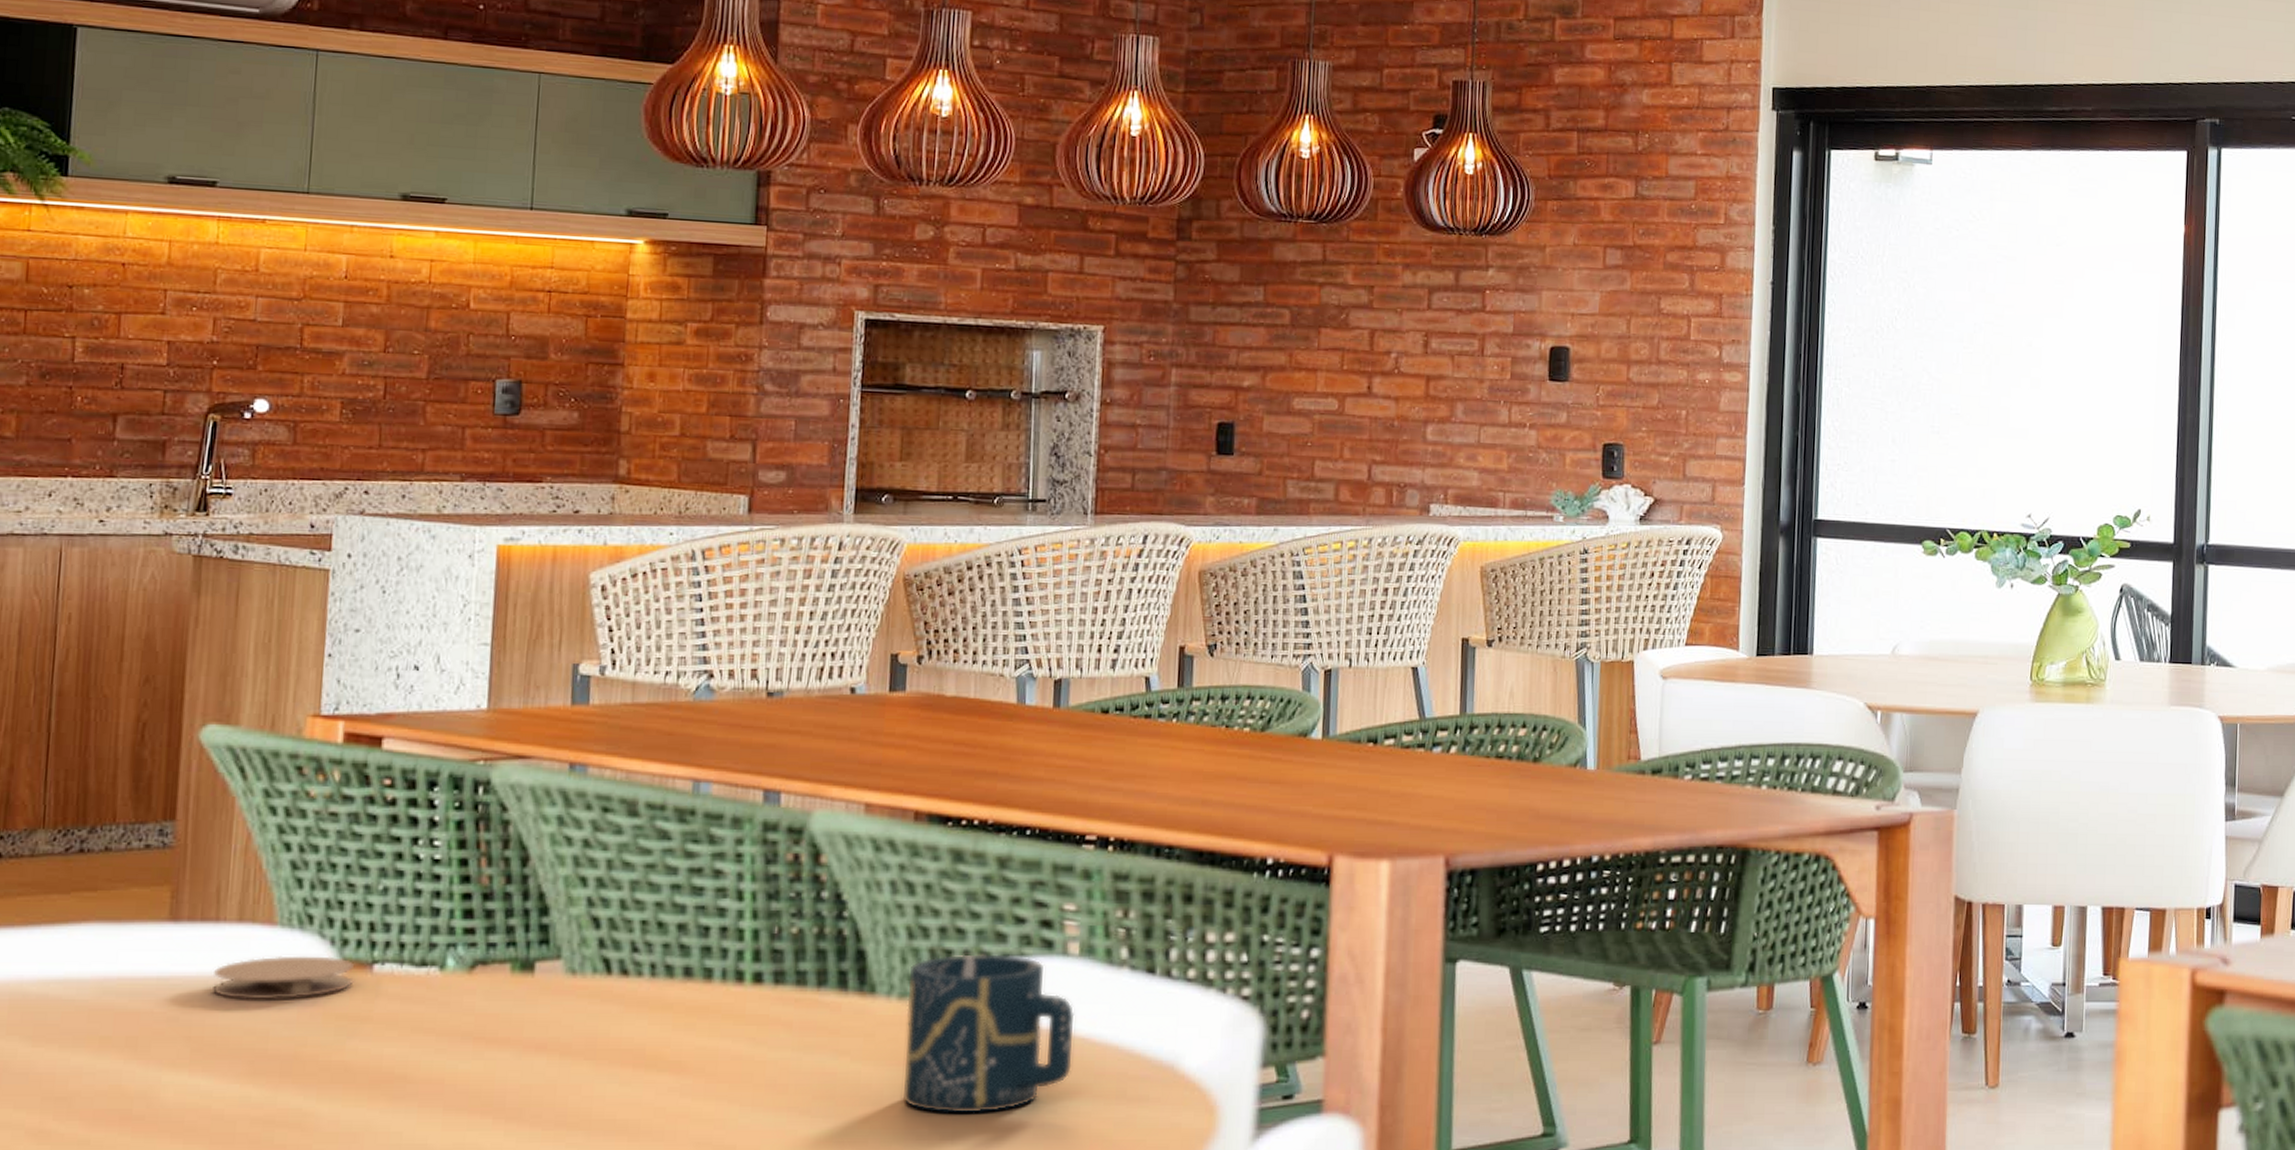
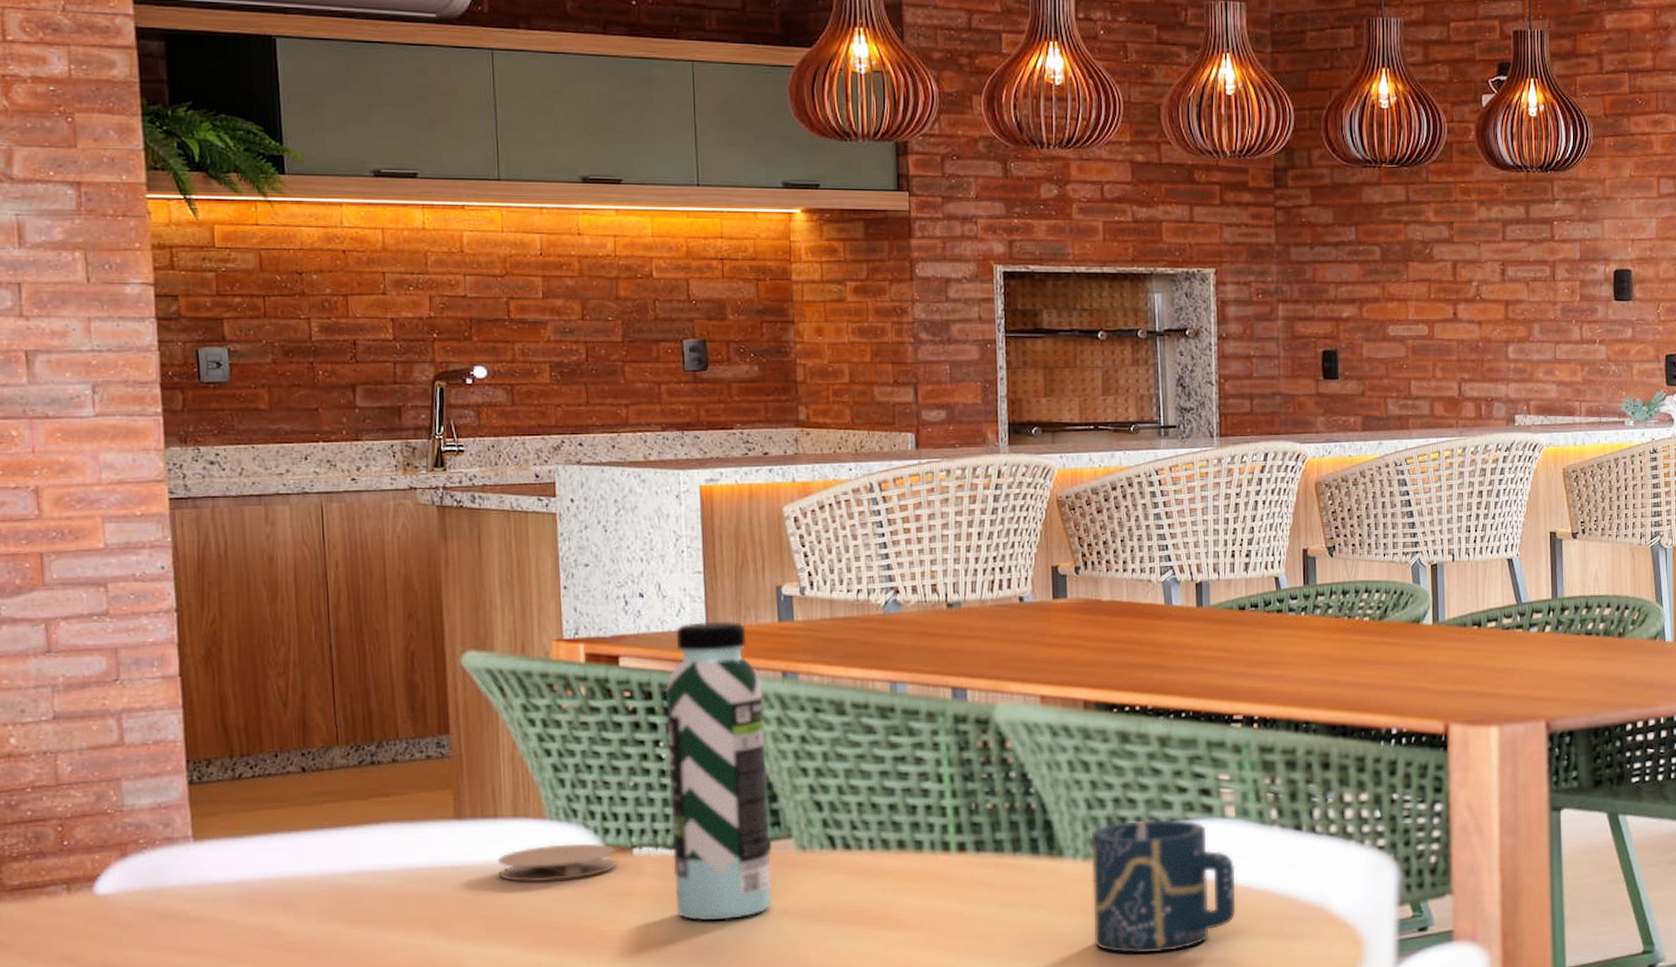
water bottle: none [416,700,545,1054] -> present [664,621,772,921]

